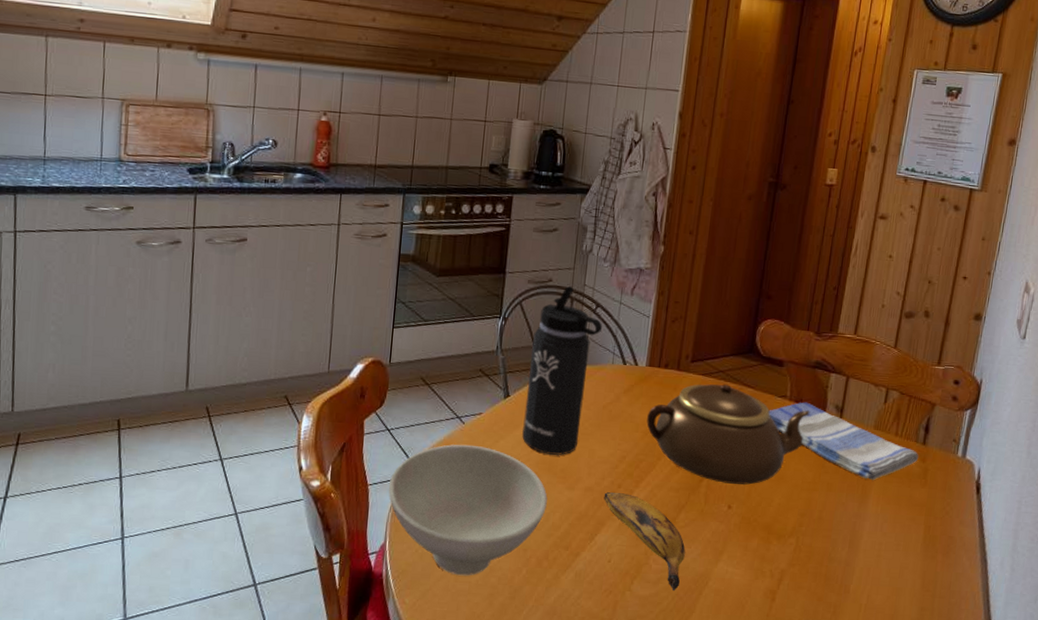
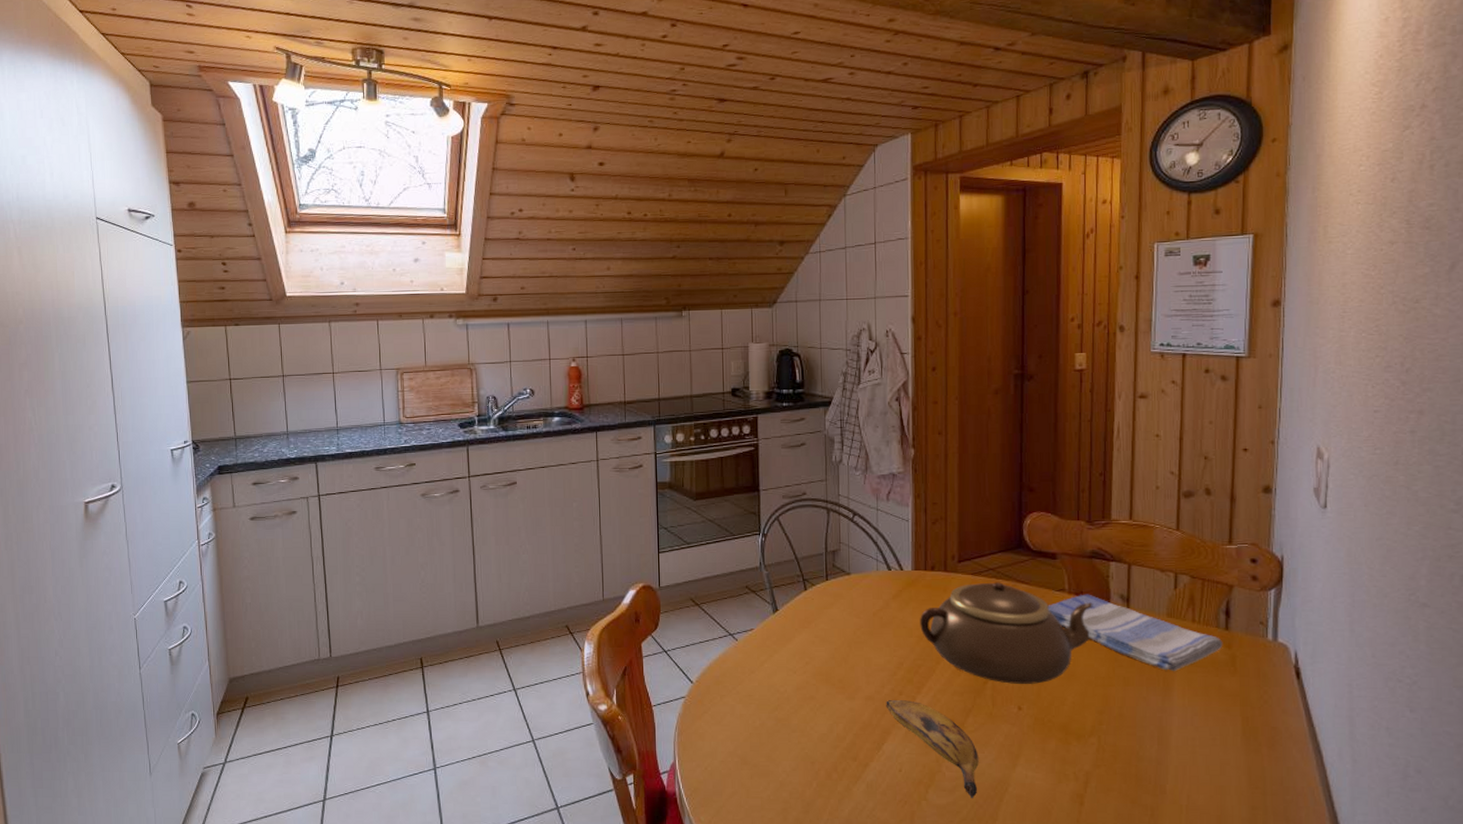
bowl: present [388,444,548,576] -> none [671,661,829,792]
thermos bottle: present [522,285,603,455] -> none [794,497,863,665]

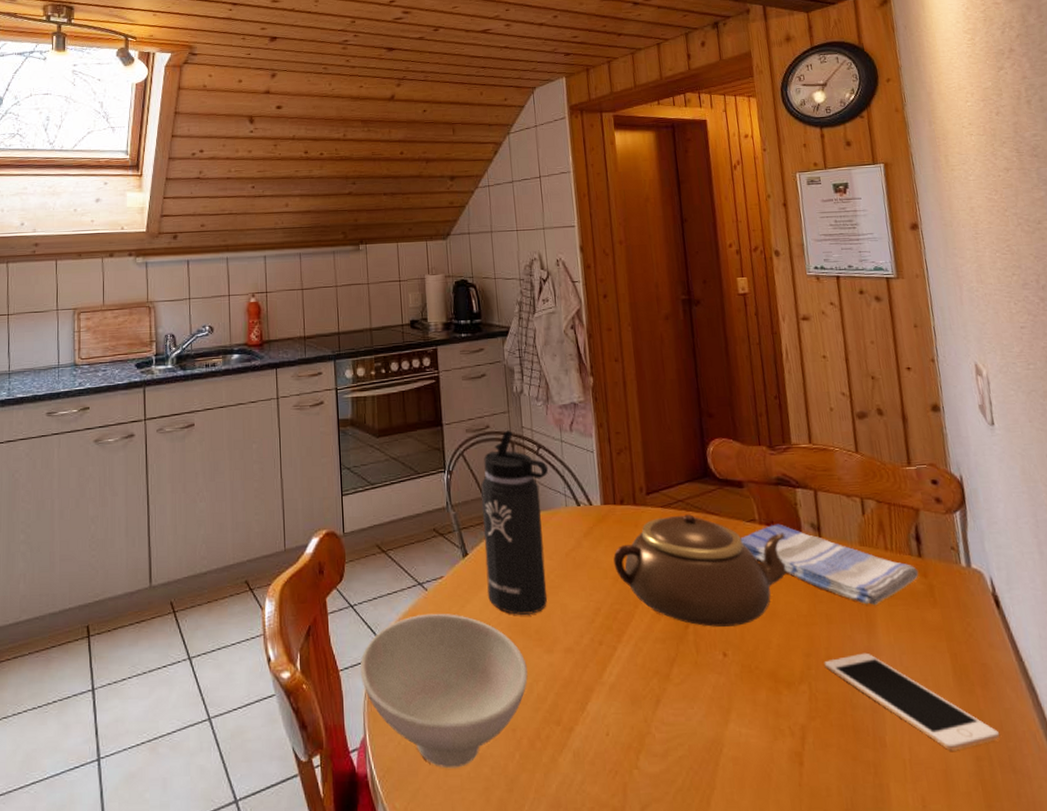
bowl: none [671,661,829,792] -> present [359,613,528,769]
thermos bottle: none [794,497,863,665] -> present [481,430,549,615]
banana: present [886,700,979,798] -> none [586,651,691,763]
cell phone: none [1116,712,1279,800] -> present [824,652,1000,751]

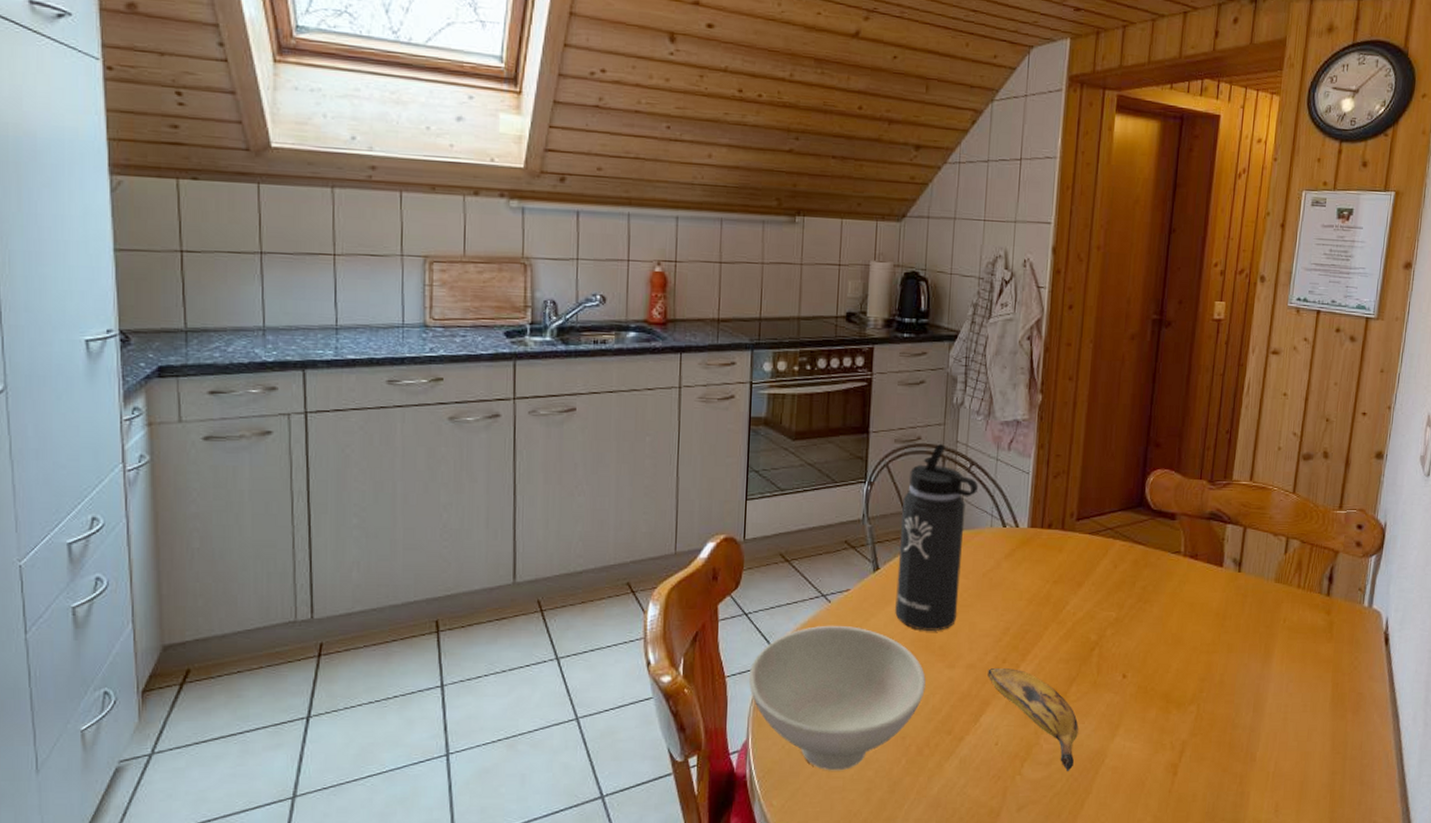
banana: none [586,651,691,763] -> present [987,668,1079,771]
teapot: present [613,514,787,627] -> none [1031,542,1207,651]
dish towel: present [740,523,919,605] -> none [1162,557,1324,637]
cell phone: present [824,652,1000,751] -> none [1216,679,1358,766]

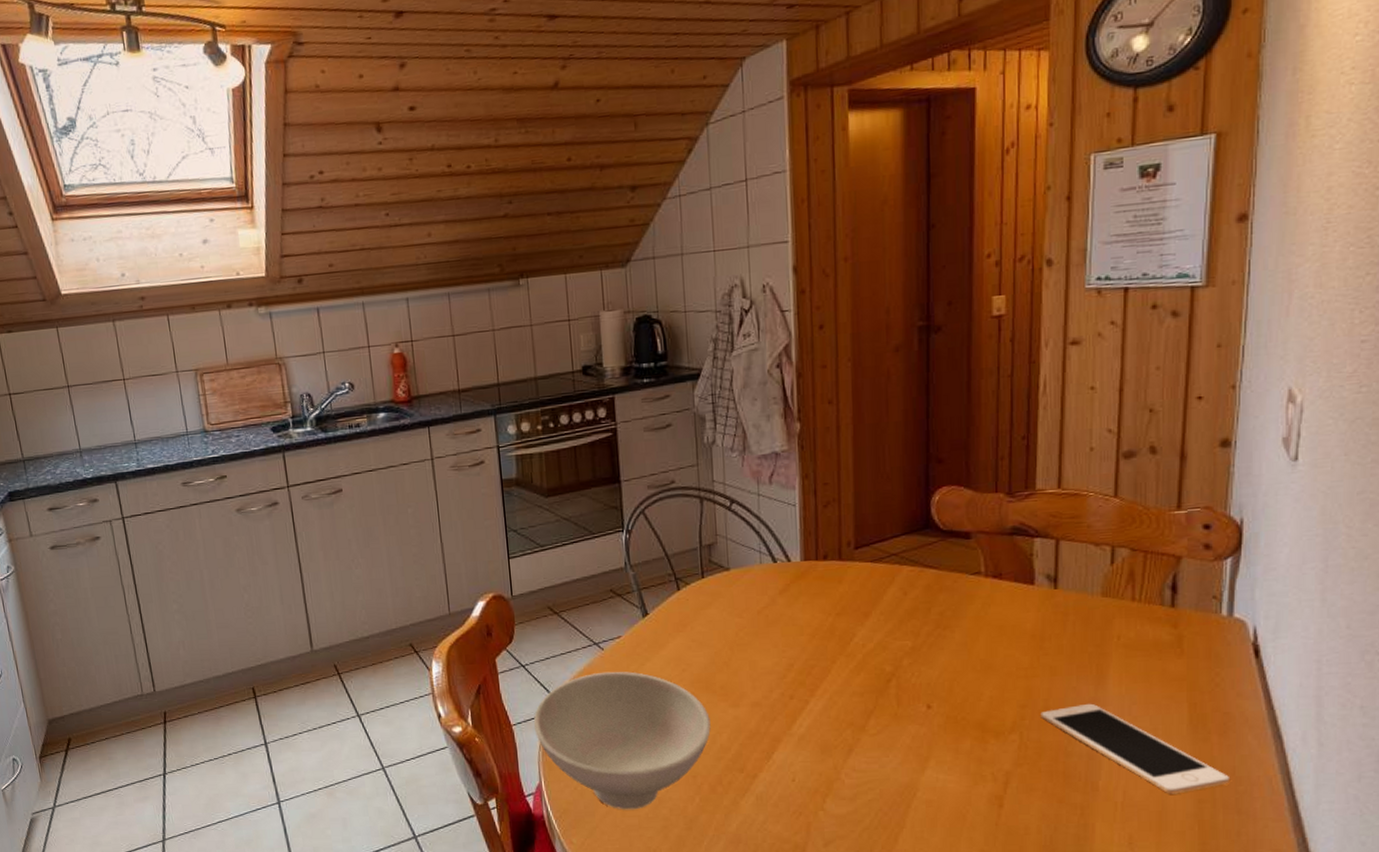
thermos bottle: present [895,443,979,631] -> none [664,484,742,672]
banana: present [987,668,1079,771] -> none [775,704,883,806]
cell phone: none [1216,679,1358,766] -> present [1040,703,1231,794]

